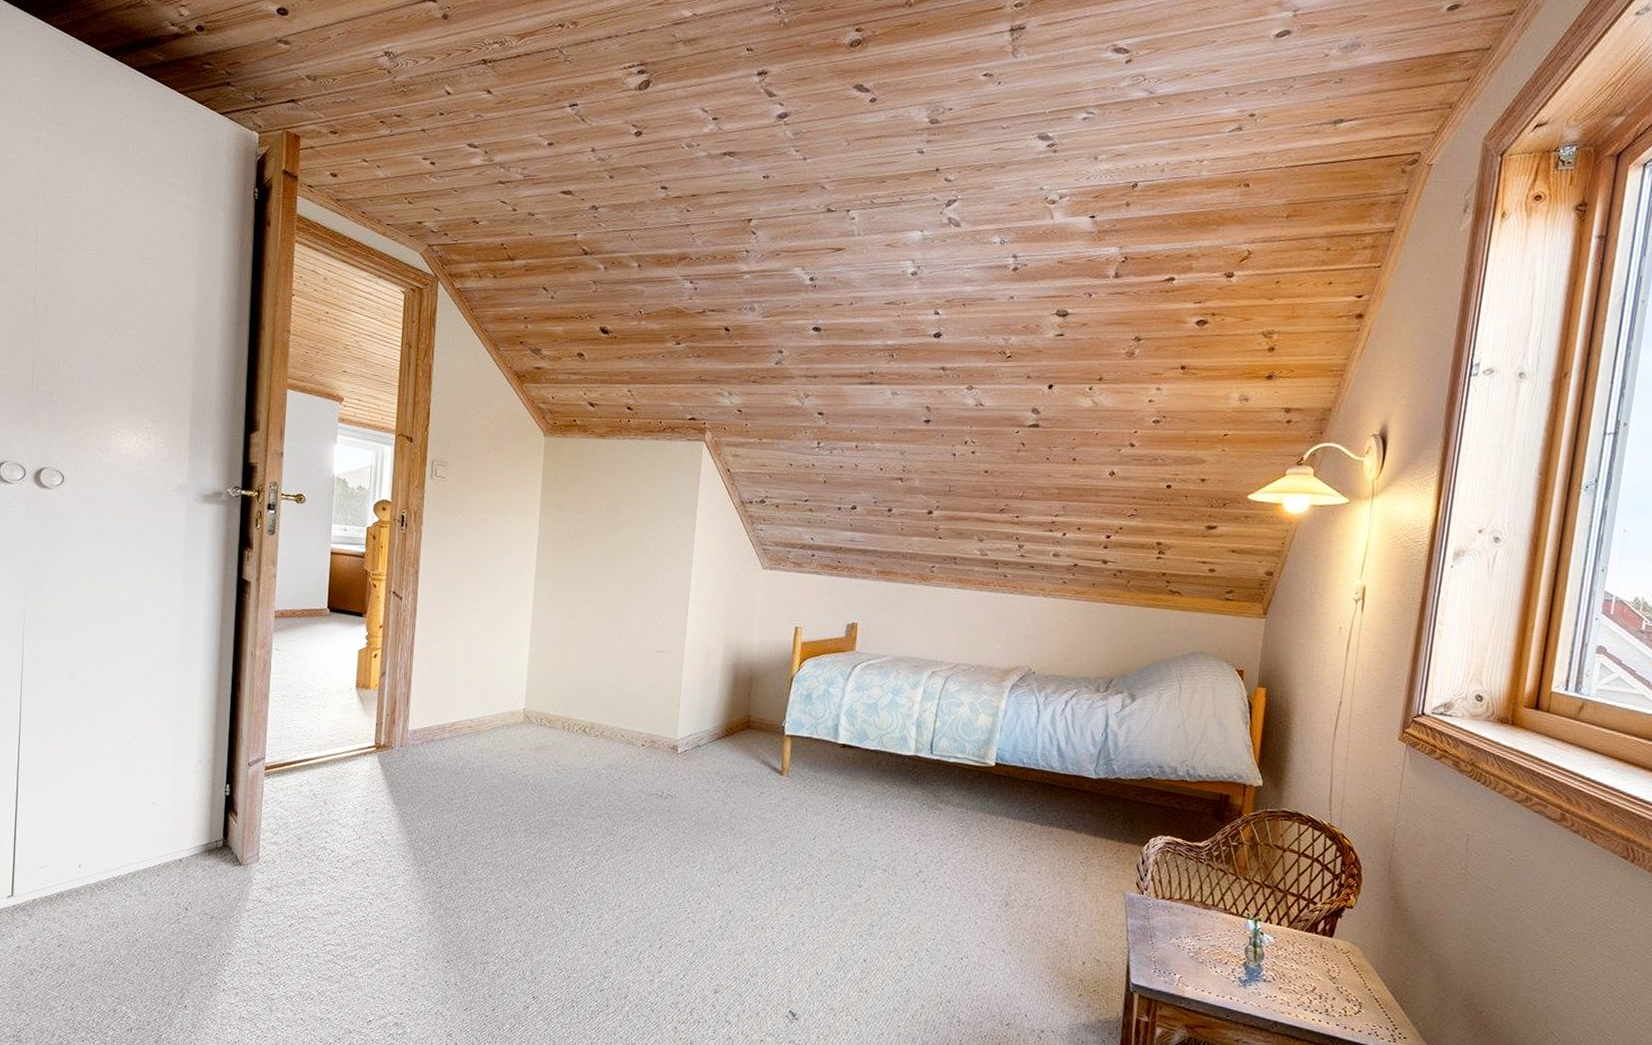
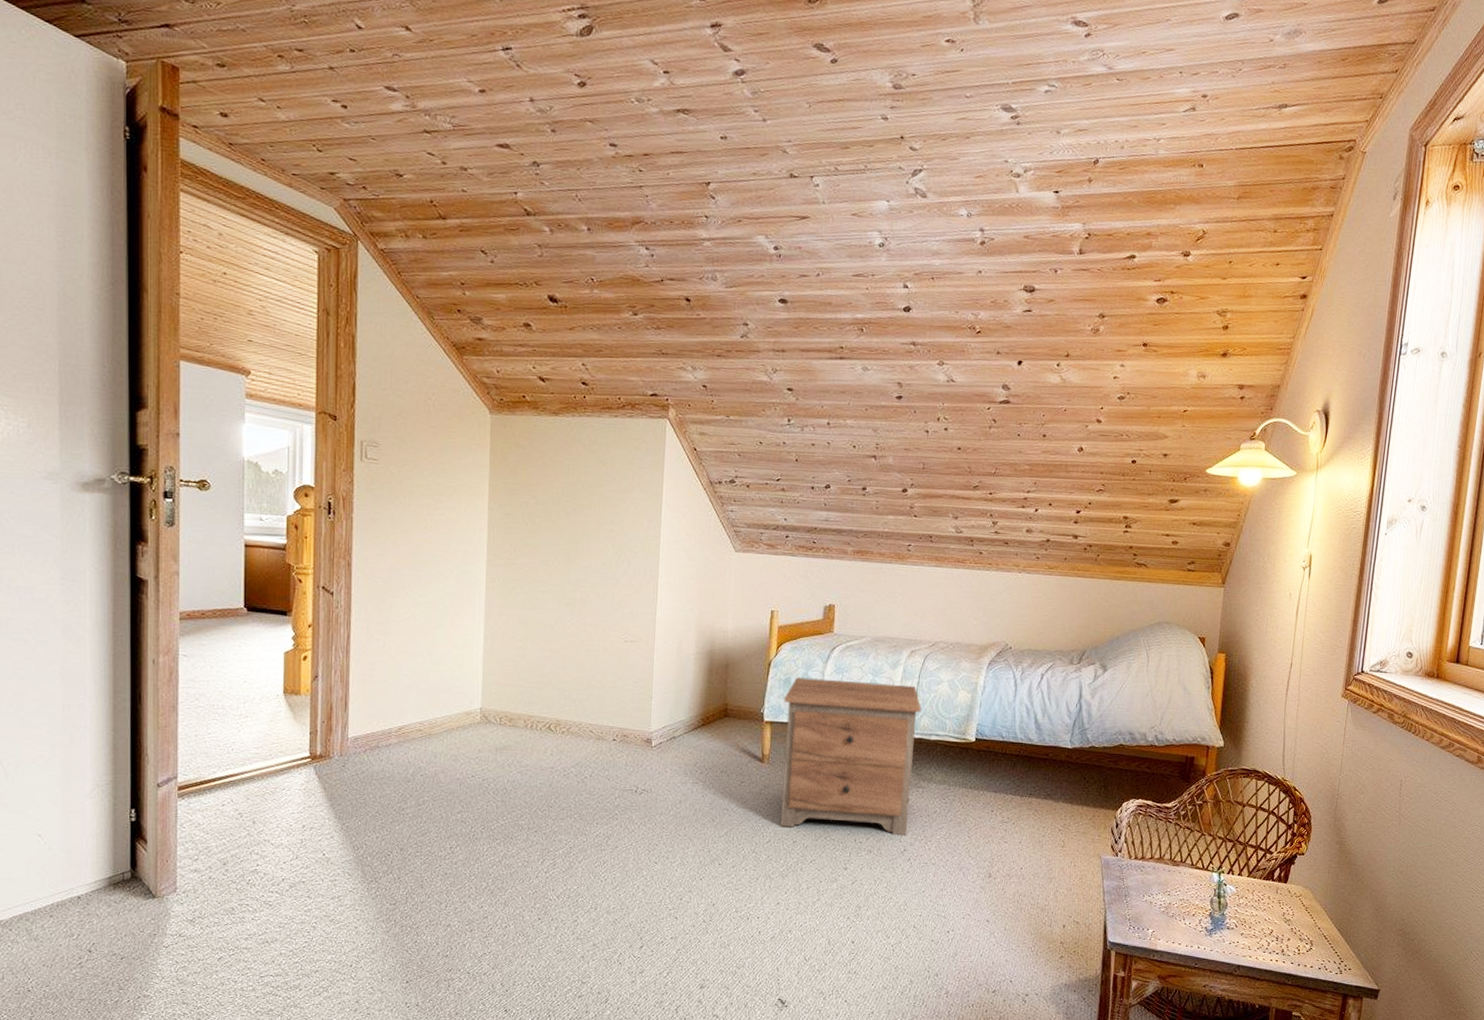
nightstand: none [797,692,941,858] -> present [780,676,921,836]

